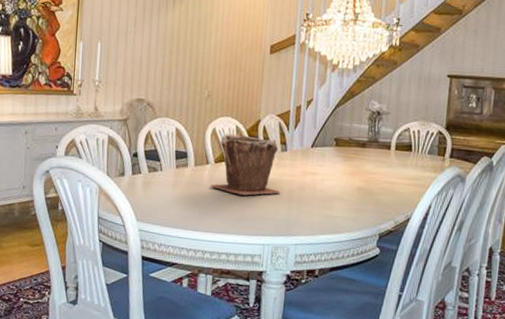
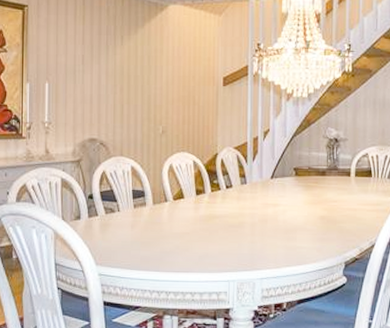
plant pot: present [210,133,281,196] -> none [170,169,243,232]

